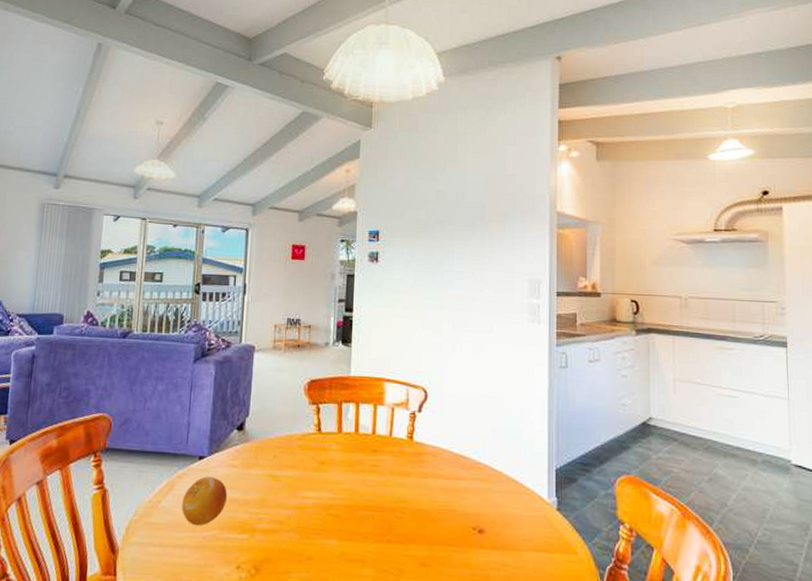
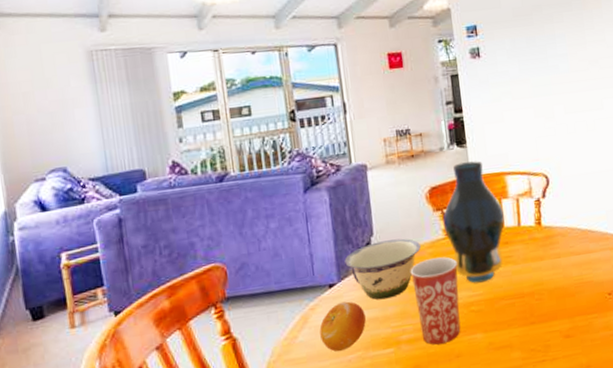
bowl: none [218,423,291,483] -> present [344,238,421,300]
mug: none [277,451,323,542] -> present [410,256,461,345]
vase: none [316,360,378,487] -> present [442,160,505,283]

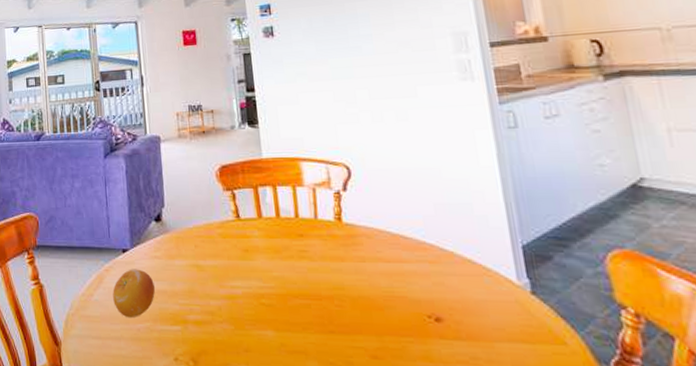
bowl: present [344,238,421,300] -> none [137,214,210,274]
mug: present [410,256,461,345] -> none [199,240,250,333]
vase: present [442,160,505,283] -> none [232,142,300,274]

